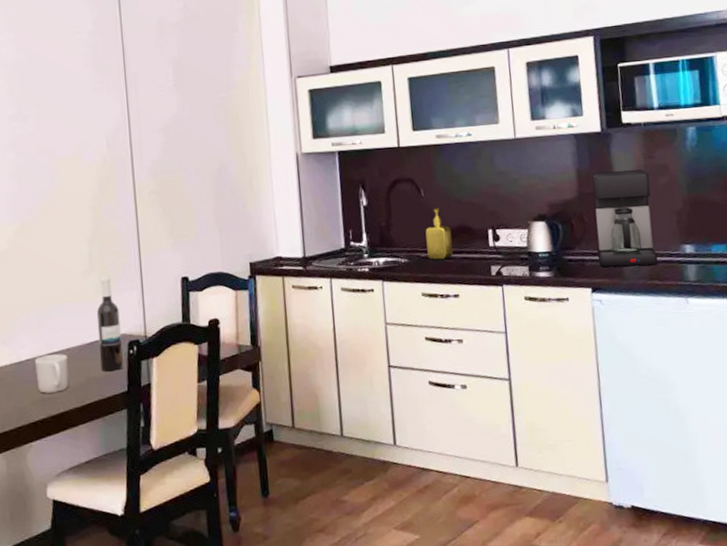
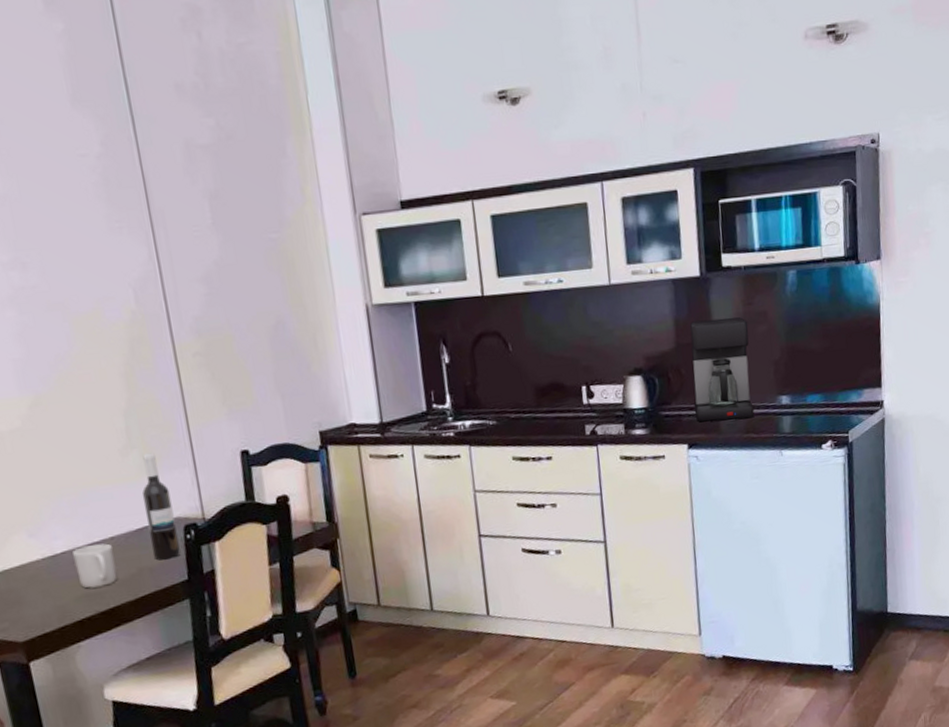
soap dispenser: present [425,207,453,261] -> none [514,363,545,421]

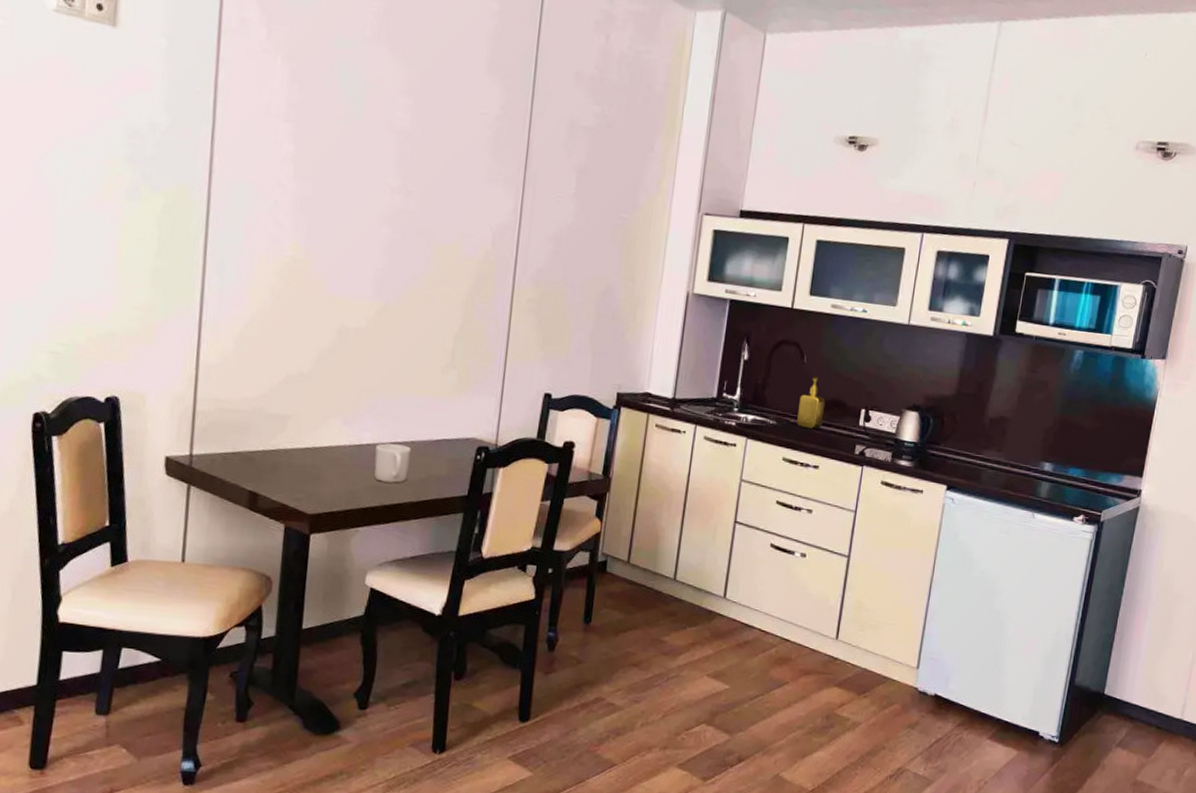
wine bottle: present [141,452,181,561] -> none [443,375,474,474]
soap dispenser: none [514,363,545,421] -> present [797,376,826,430]
coffee maker: present [690,317,755,423] -> none [960,375,1028,476]

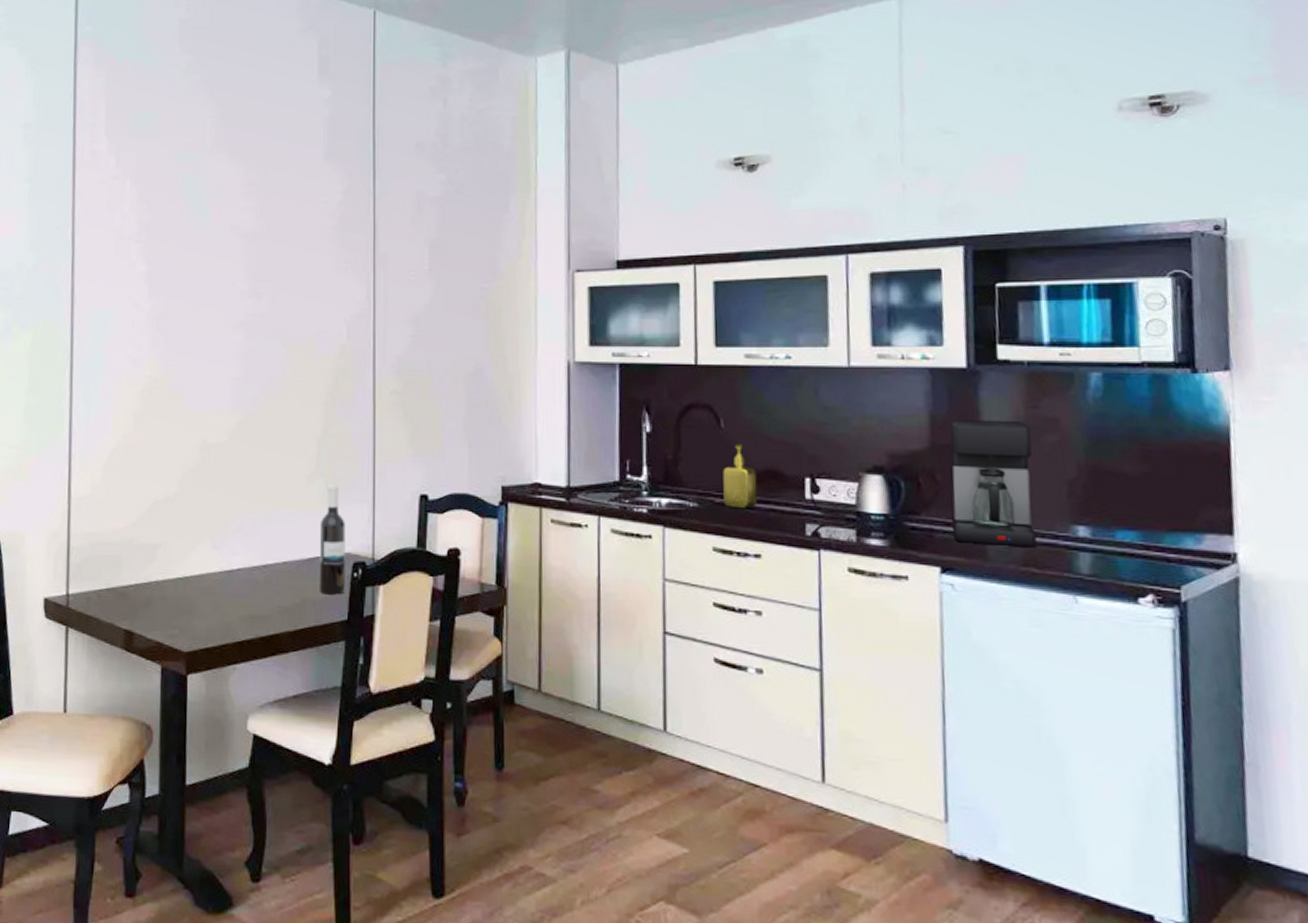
mug: present [373,443,411,483] -> none [246,567,283,611]
wine bottle: none [443,375,474,474] -> present [319,483,346,595]
coffee maker: none [960,375,1028,476] -> present [950,419,1037,548]

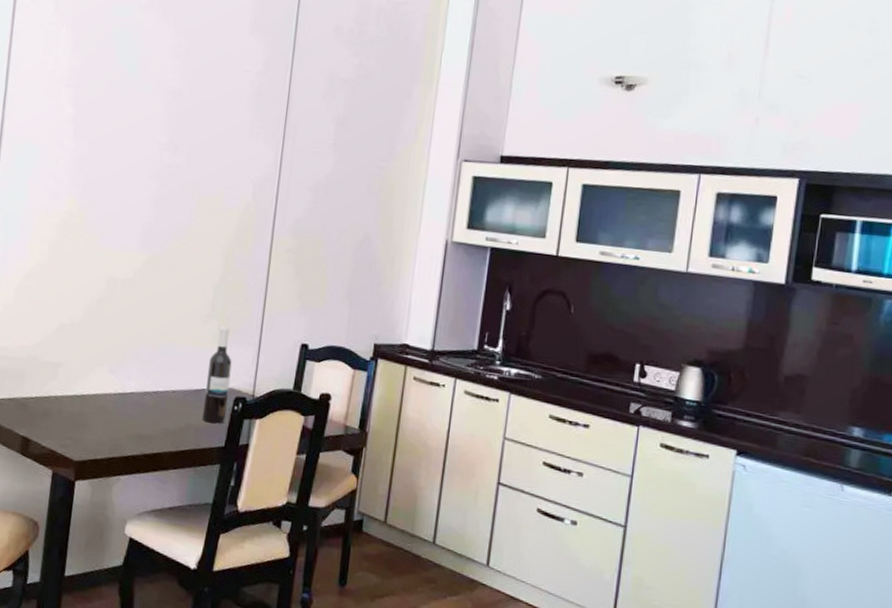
soap dispenser: present [723,443,758,509] -> none [564,328,596,385]
coffee maker: present [950,419,1037,548] -> none [751,327,830,442]

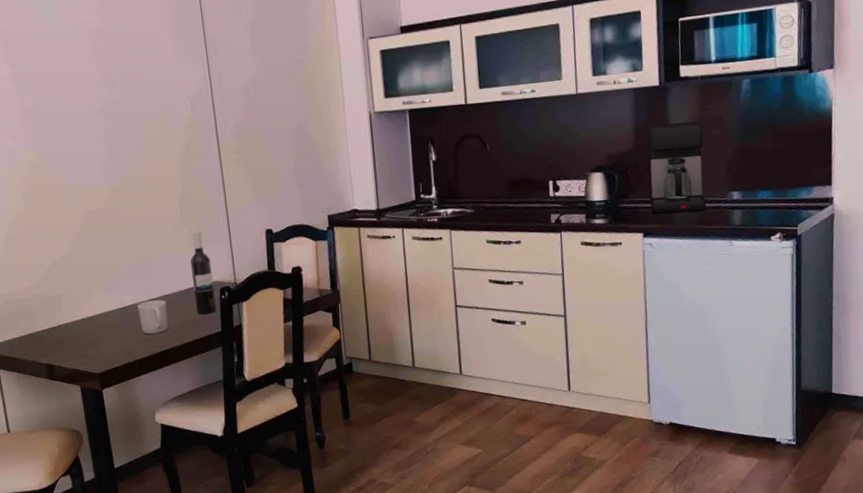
mug: none [136,392,171,432] -> present [137,300,169,335]
coffee maker: none [751,327,830,442] -> present [648,121,707,214]

